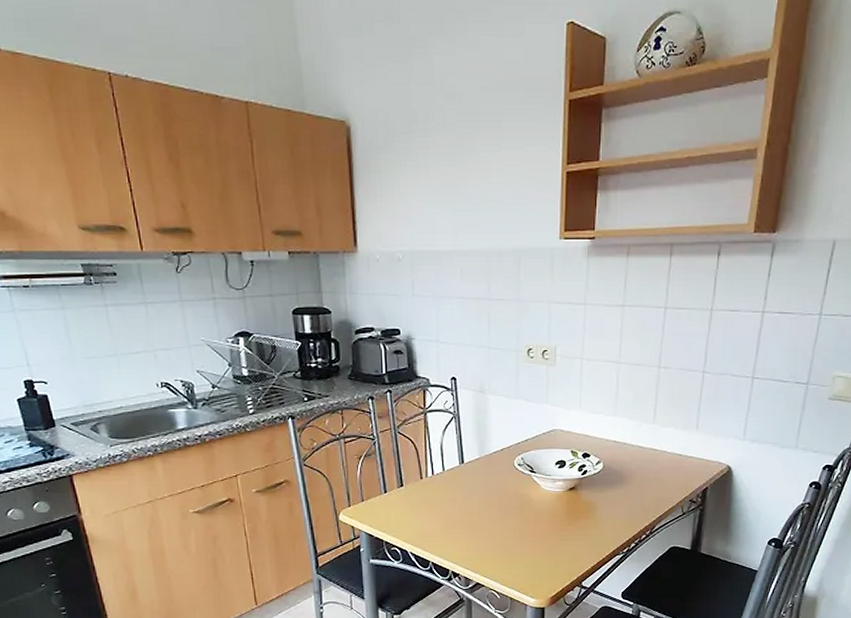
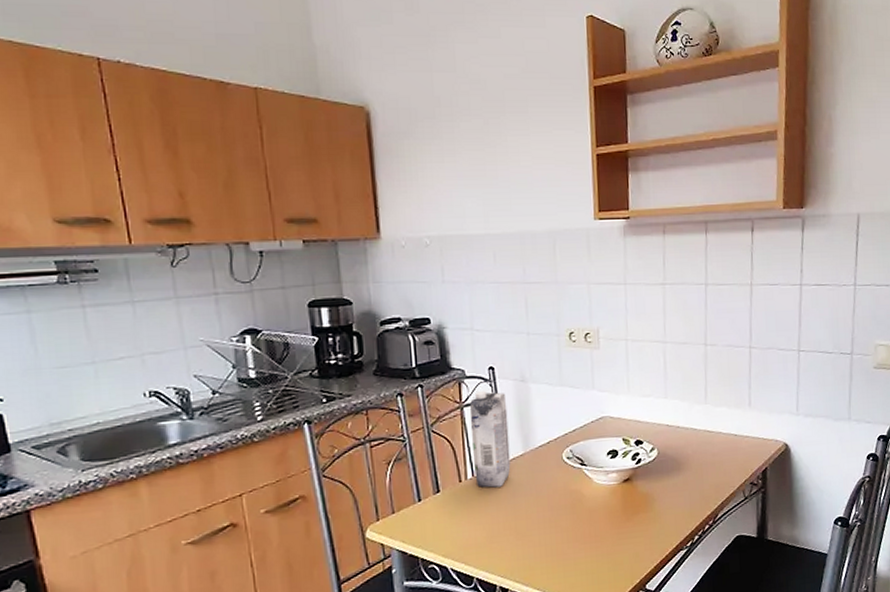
juice carton: none [432,399,467,486] -> present [470,391,511,488]

